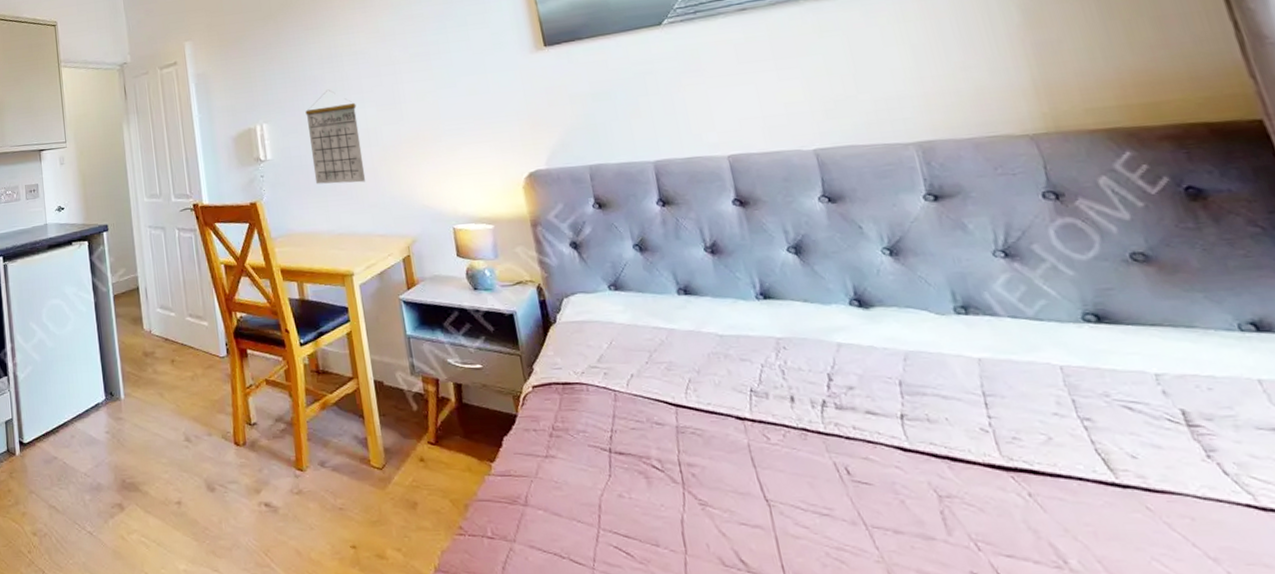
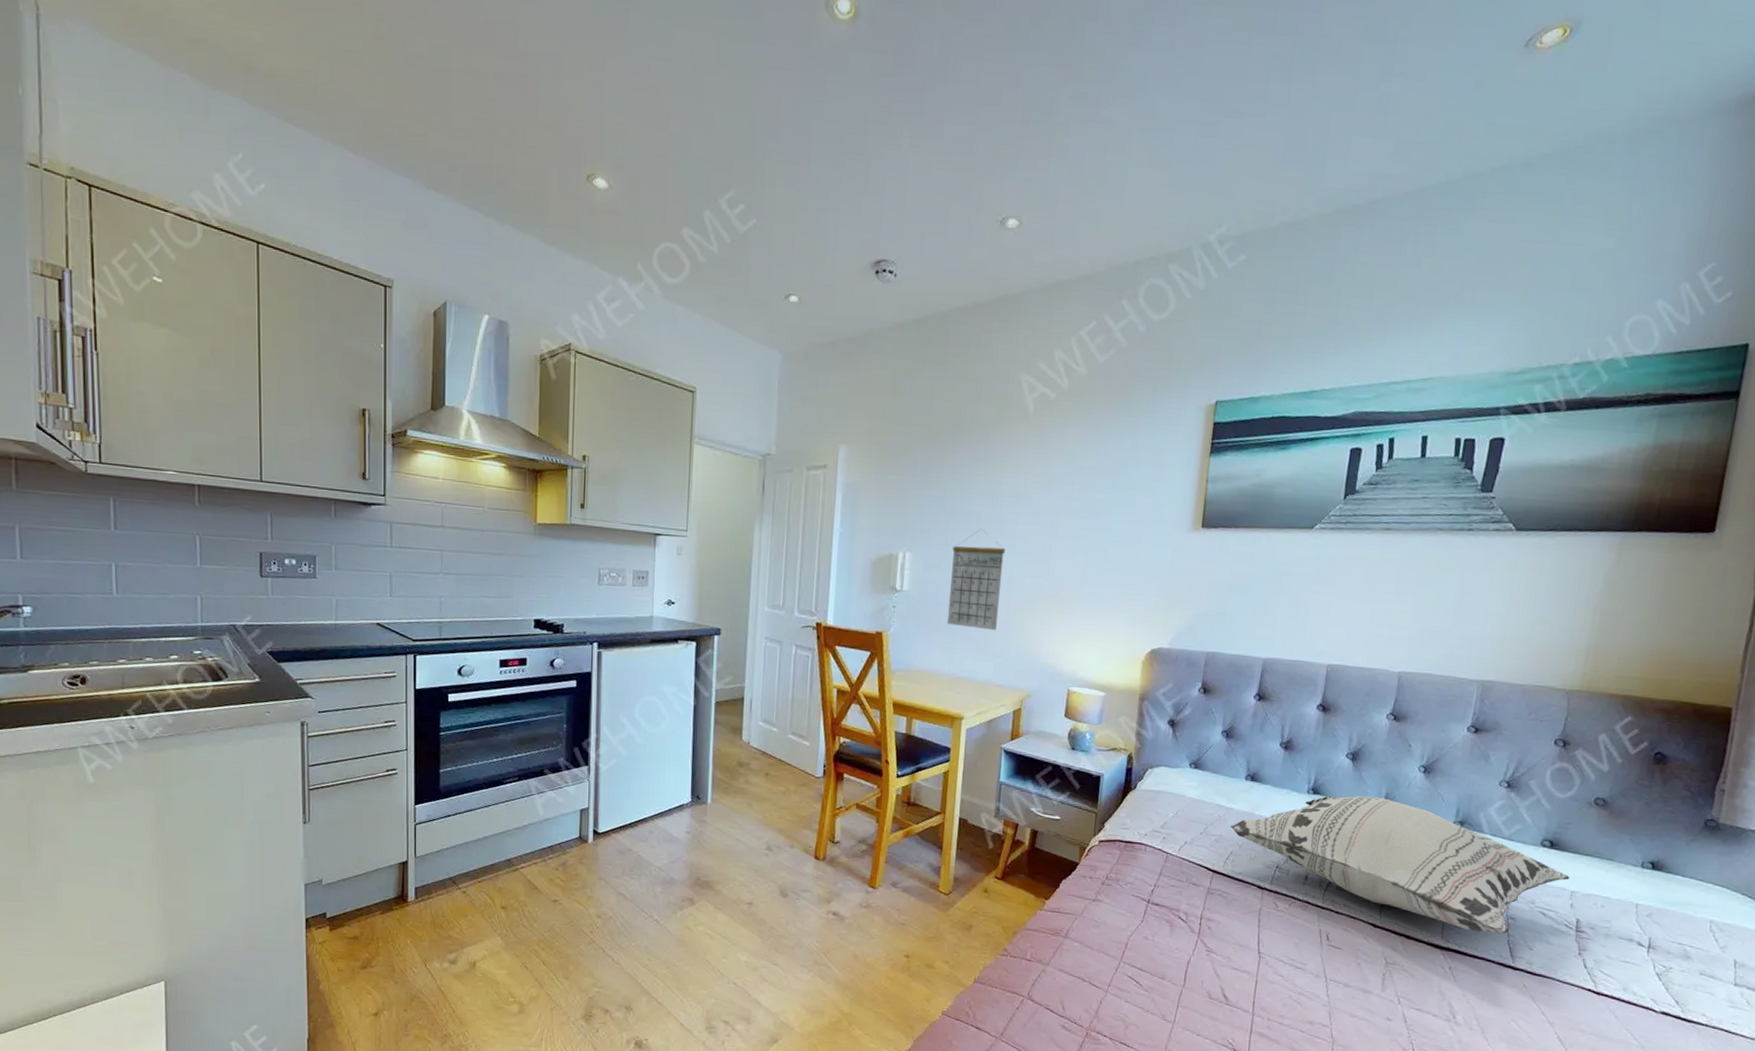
decorative pillow: none [677,291,1144,442] -> present [1229,795,1570,935]

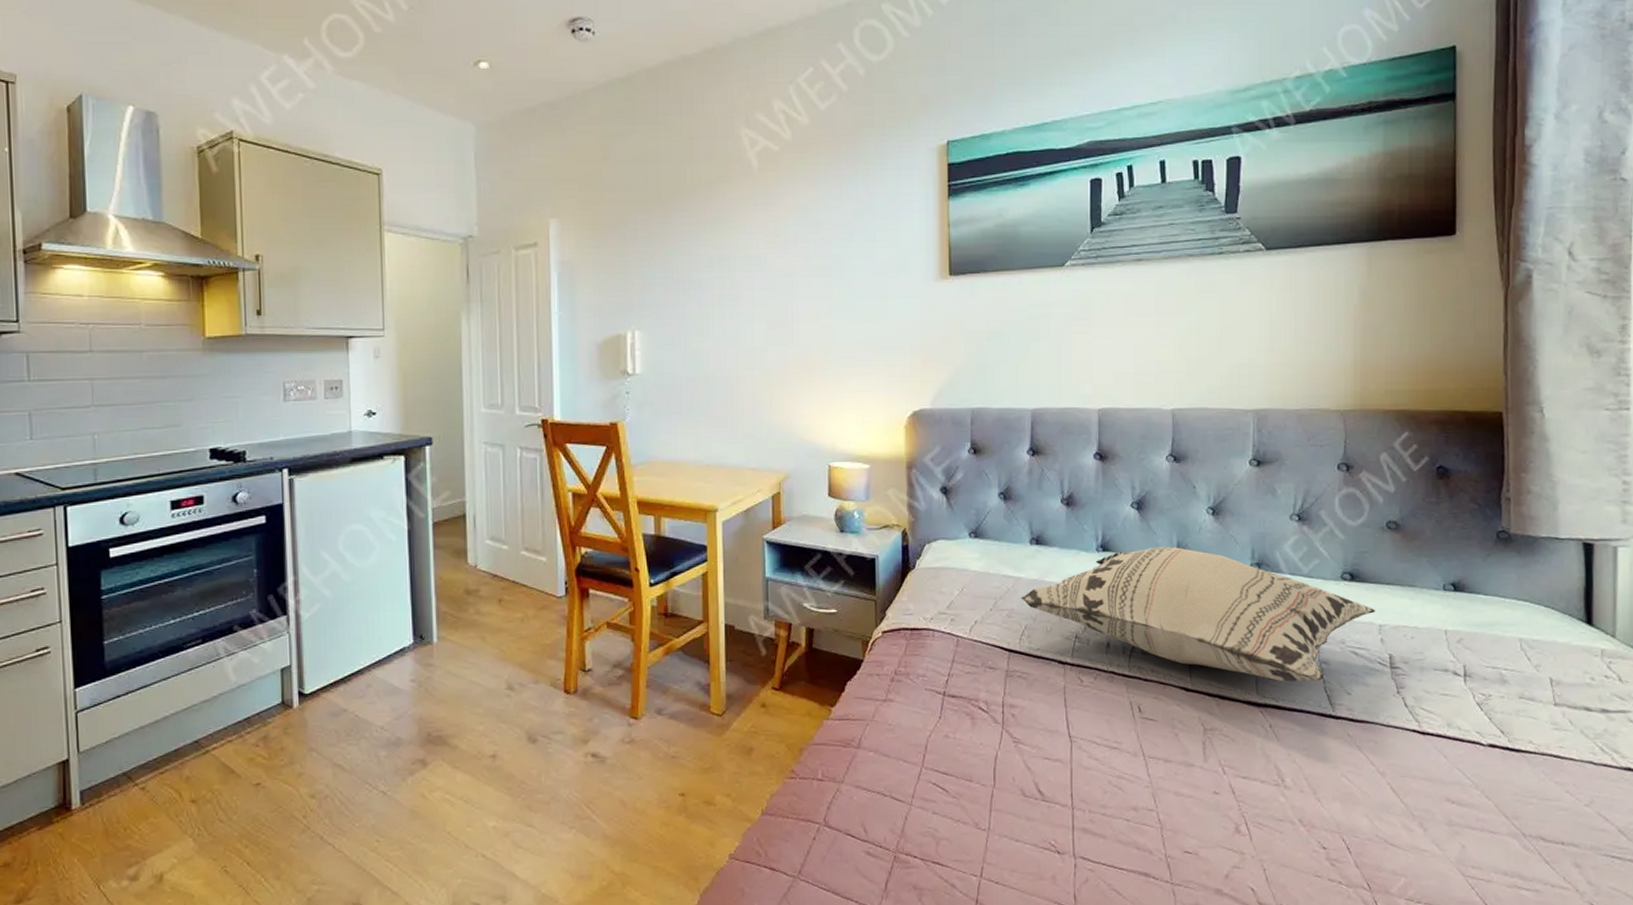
calendar: present [946,529,1006,631] -> none [686,297,744,409]

